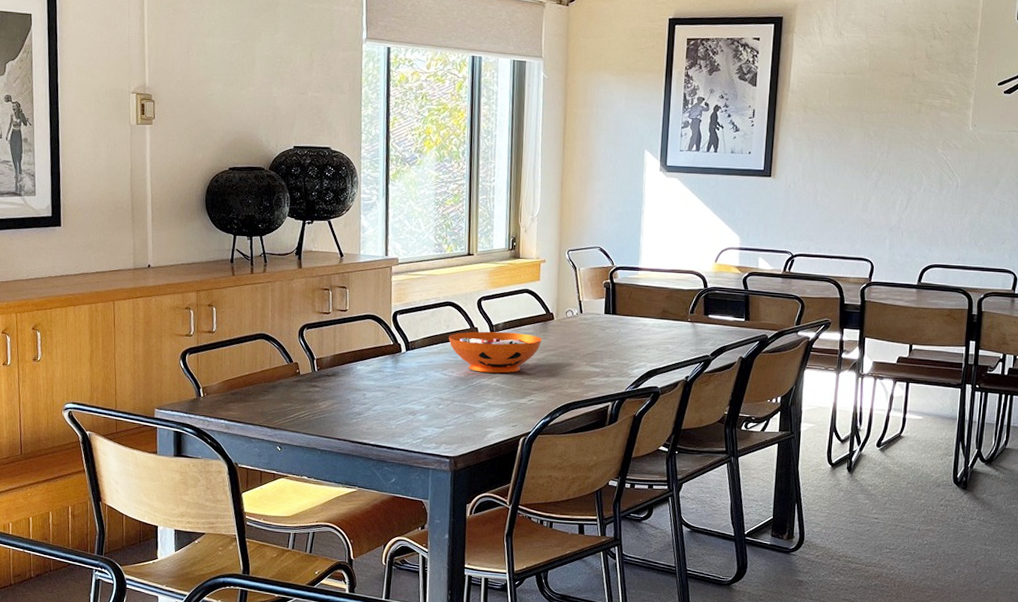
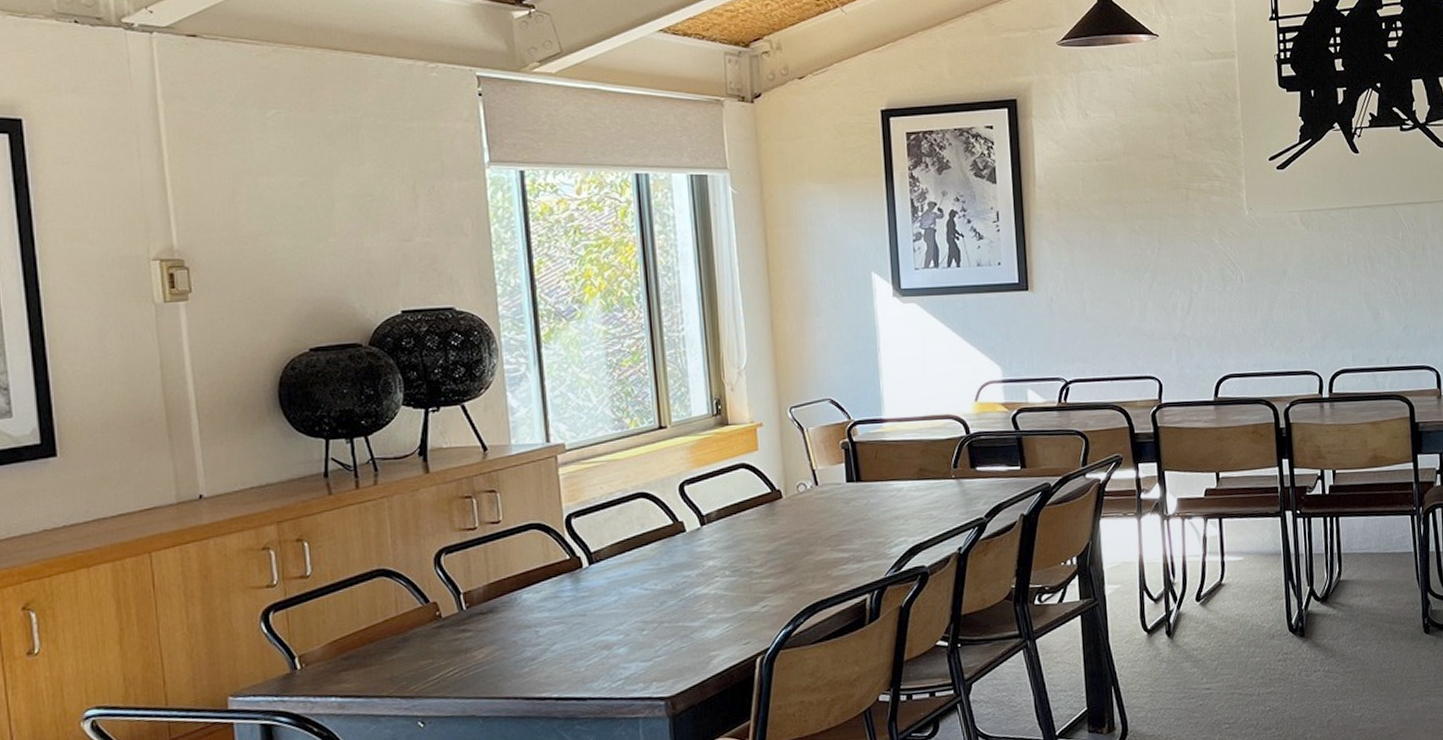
decorative bowl: present [449,331,541,373] -> none [645,521,769,580]

